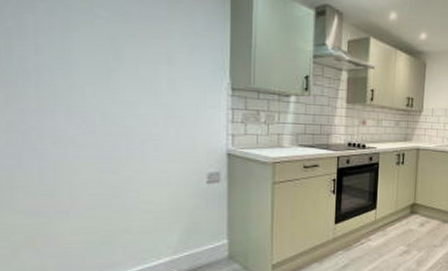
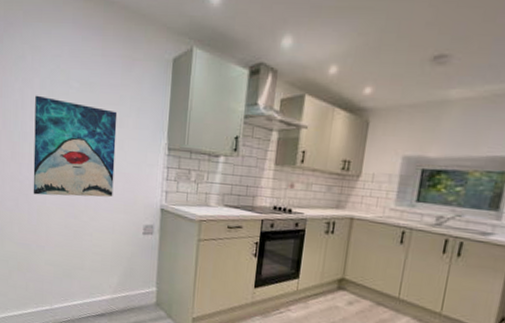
wall art: none [41,22,165,148] -> present [33,95,118,198]

